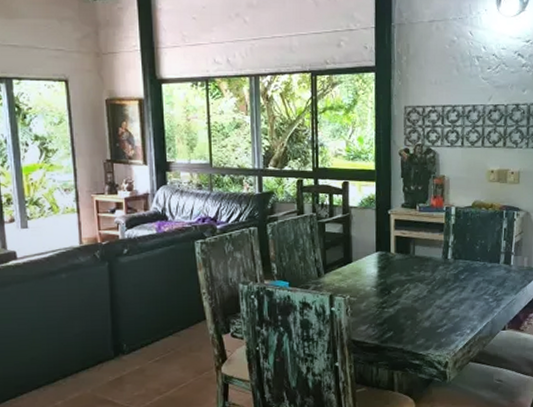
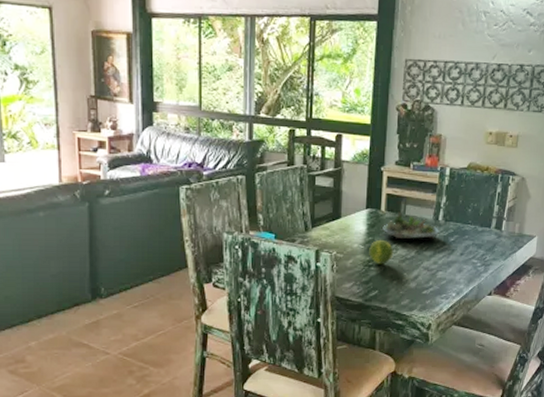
fruit: none [382,281,406,306] -> present [369,239,394,264]
succulent planter: none [393,253,449,280] -> present [382,212,439,240]

